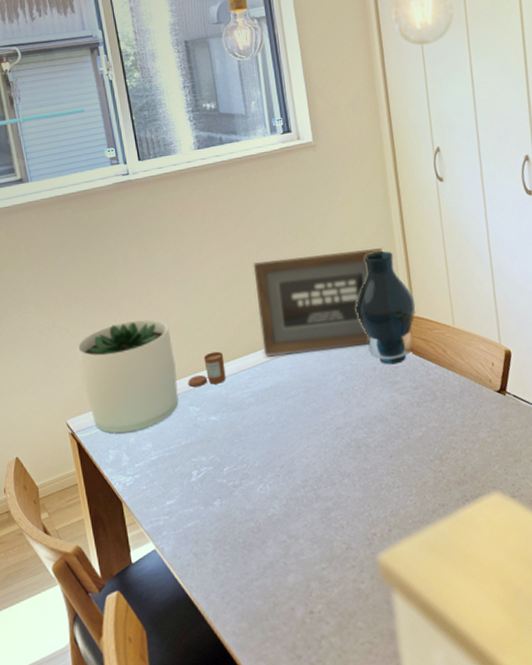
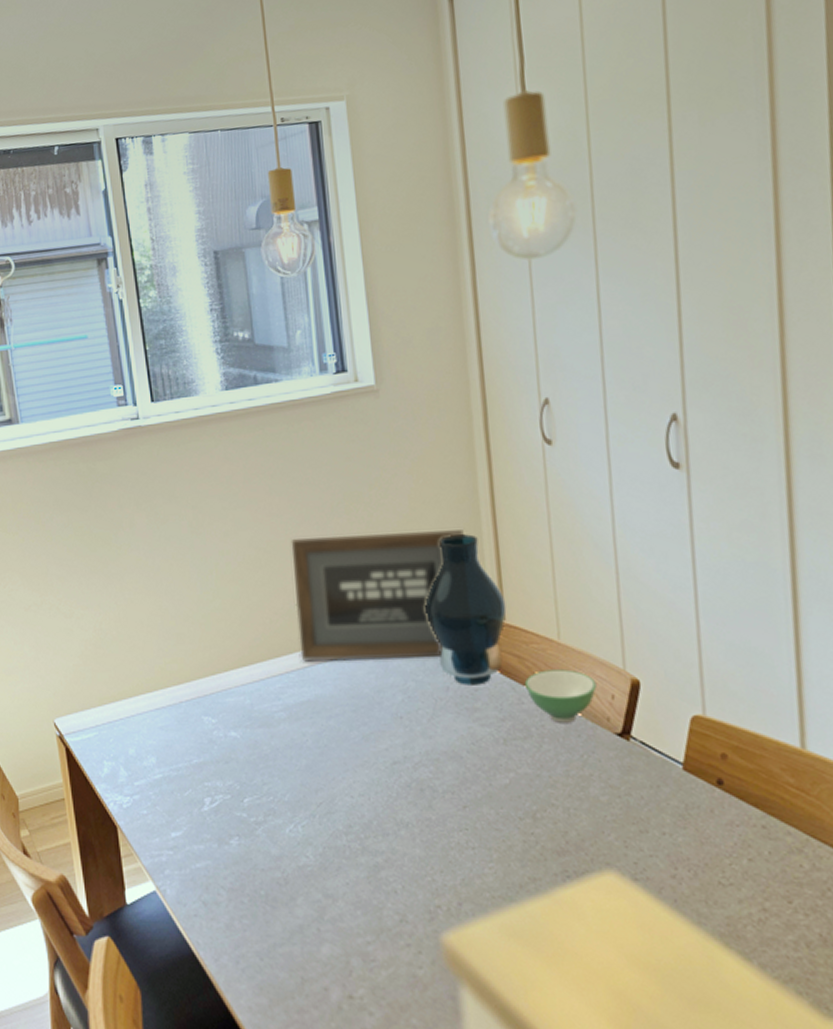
planter: present [76,319,179,434] -> none [68,601,191,742]
candle: present [188,351,226,387] -> none [203,649,251,691]
bowl: none [430,346,482,387] -> present [524,669,597,723]

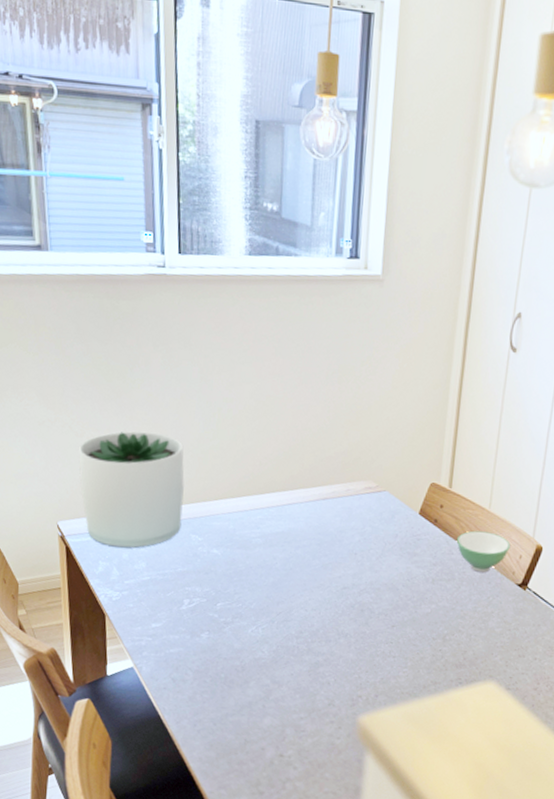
planter: none [68,601,191,742] -> present [78,431,184,548]
picture frame: present [291,530,464,661] -> none [281,396,432,510]
vase: present [425,534,507,685] -> none [390,414,455,536]

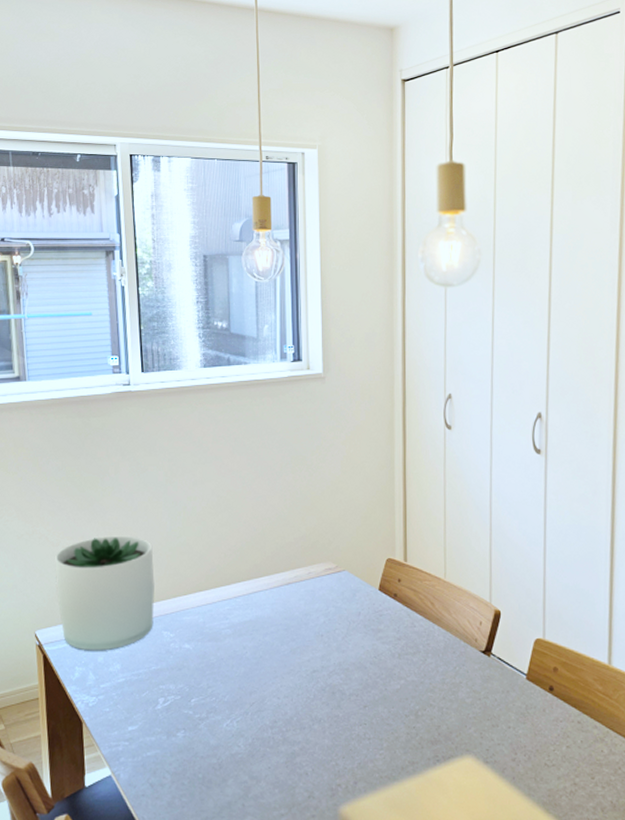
bowl: present [456,530,511,572] -> none [417,601,470,642]

